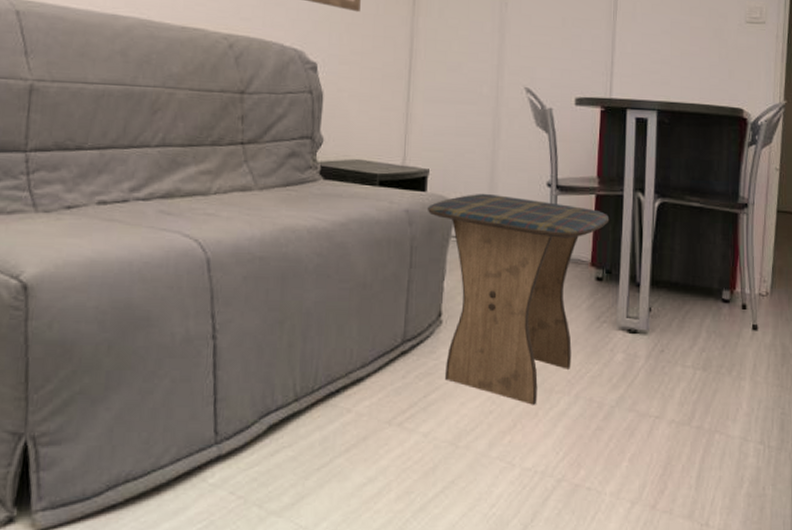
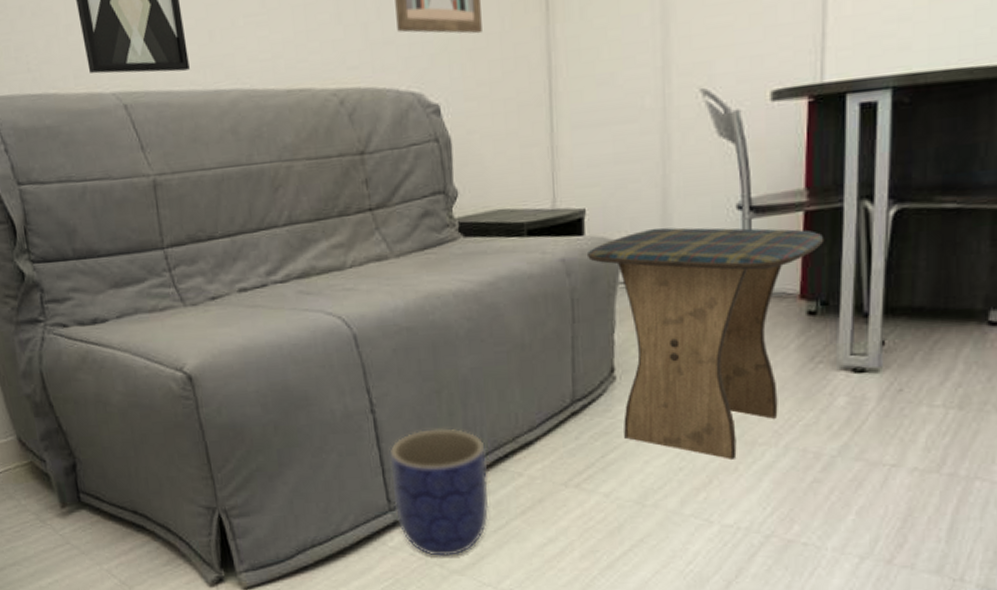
planter: none [221,359,319,495] -> present [389,428,489,556]

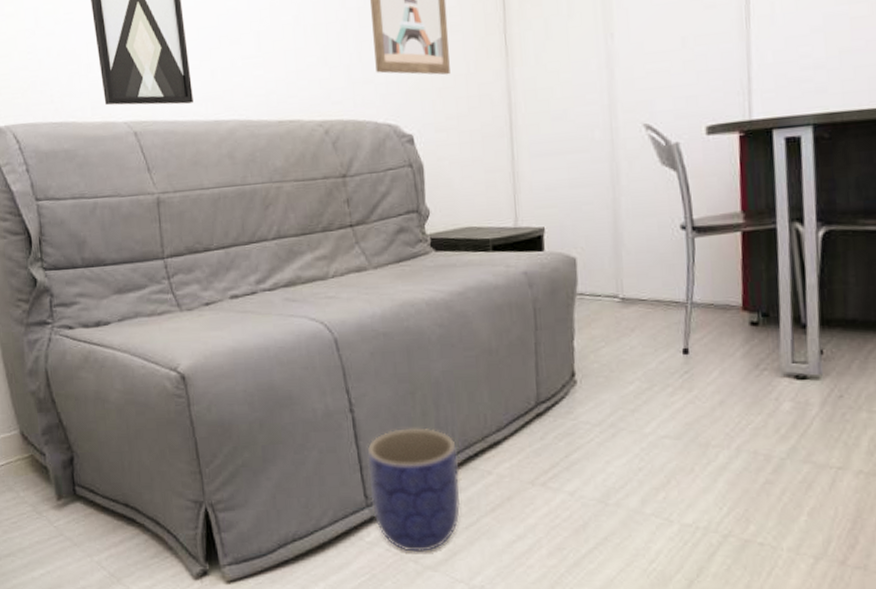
stool: present [586,227,824,459] -> none [546,245,762,461]

